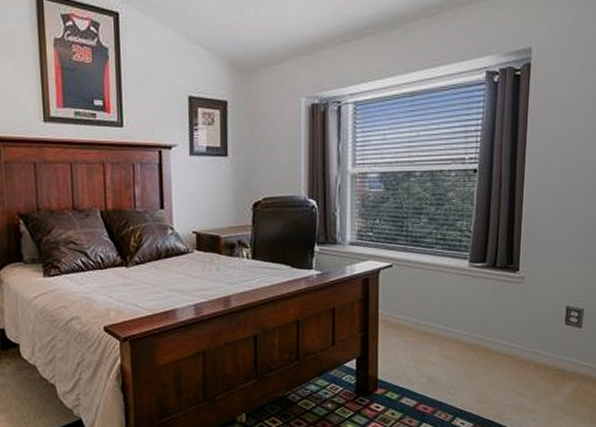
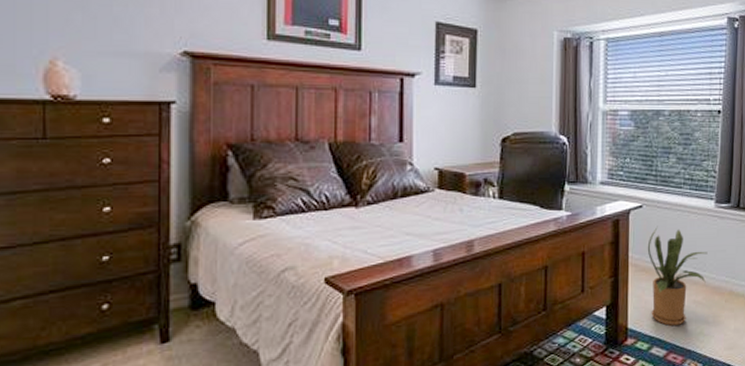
house plant: none [397,284,461,379] -> present [647,225,708,326]

